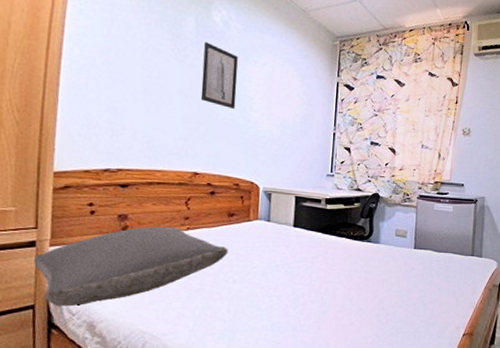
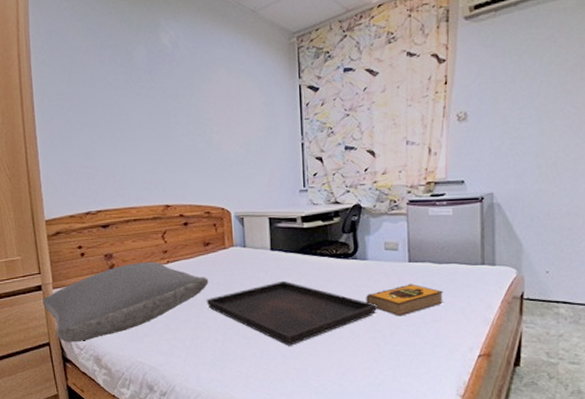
wall art: present [200,42,238,110] -> none [157,68,196,135]
serving tray: none [223,256,384,319] -> present [206,280,377,346]
hardback book: none [375,268,440,296] -> present [366,283,444,316]

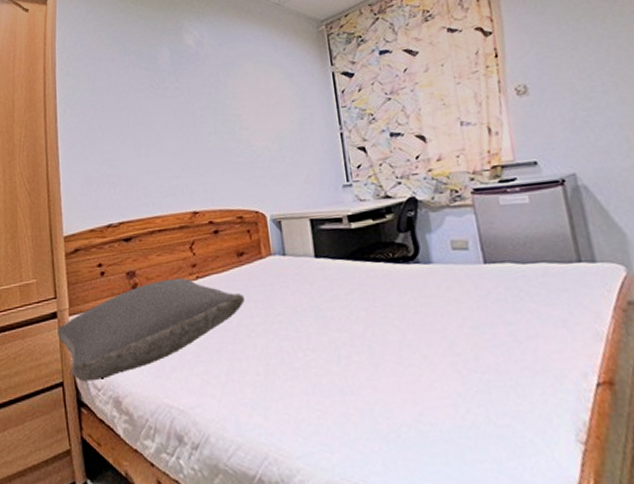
serving tray: present [206,280,377,346] -> none [242,293,453,378]
hardback book: present [366,283,444,316] -> none [436,290,538,334]

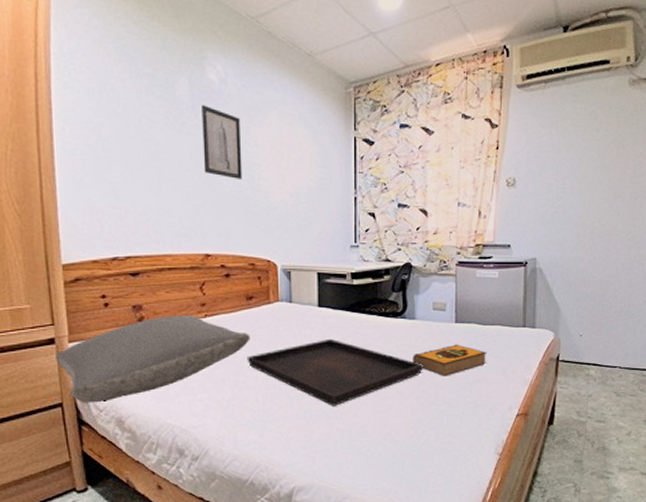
wall art: none [182,68,224,133] -> present [202,105,243,181]
serving tray: none [242,293,453,378] -> present [247,338,423,406]
hardback book: none [436,290,538,334] -> present [413,344,487,376]

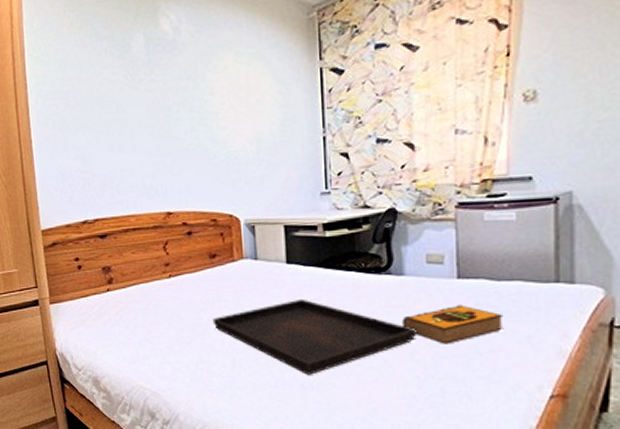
pillow: present [56,314,250,403] -> none [40,275,215,362]
wall art: present [202,105,243,181] -> none [157,58,200,132]

